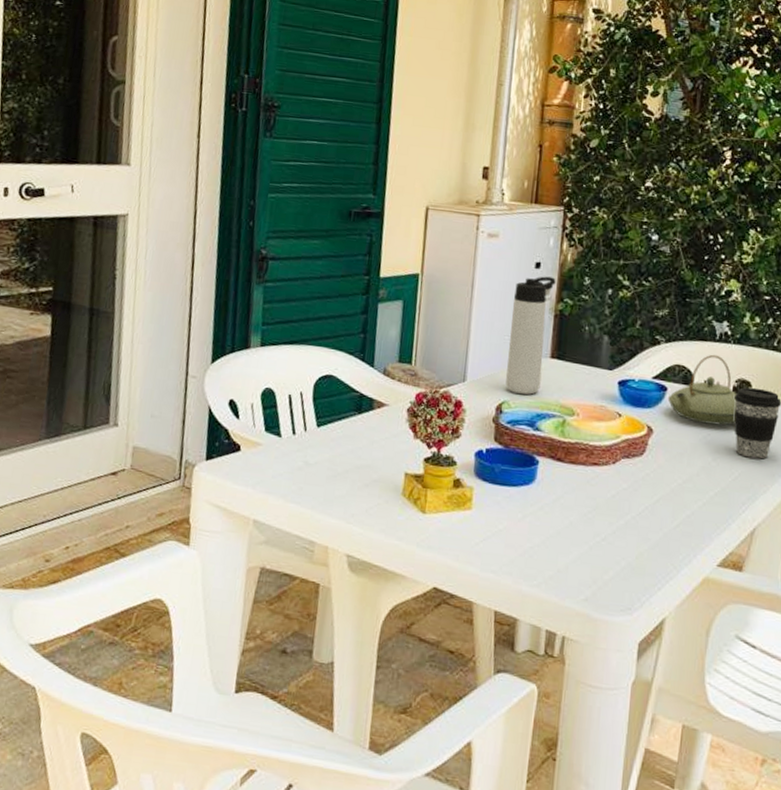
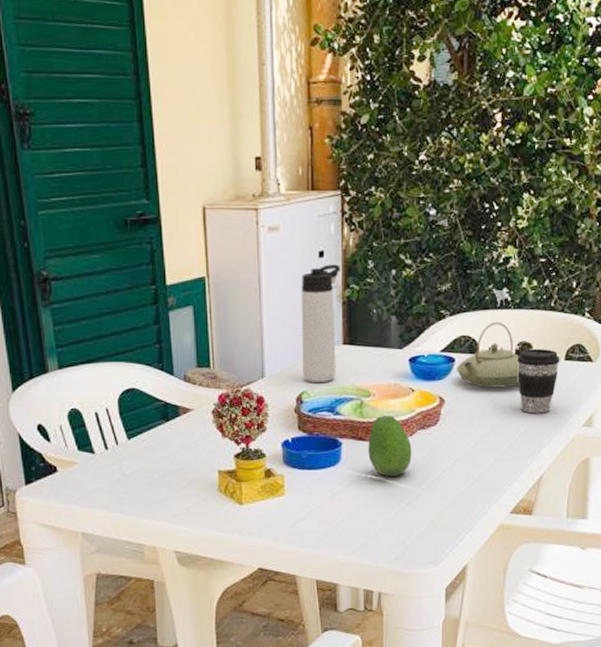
fruit: none [565,438,614,506] -> present [368,416,412,477]

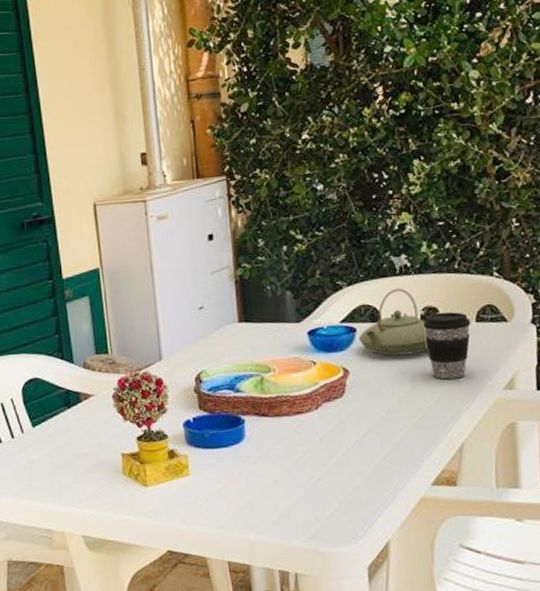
thermos bottle: present [301,264,340,382] -> none [193,245,234,362]
fruit: present [368,416,412,477] -> none [272,390,319,452]

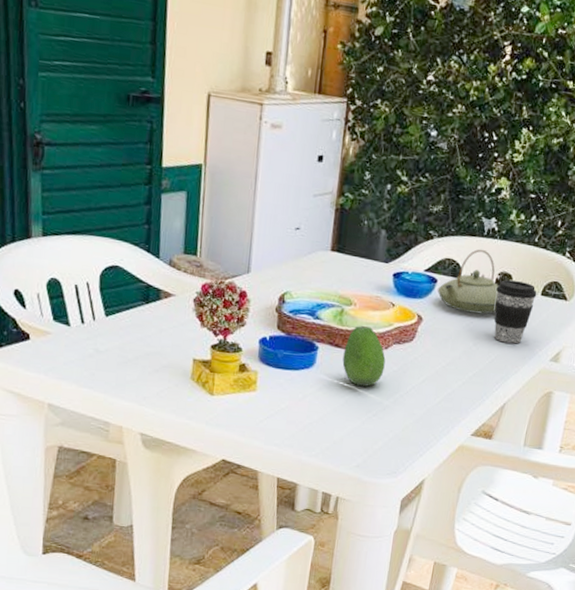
fruit: none [272,390,319,452] -> present [342,326,386,387]

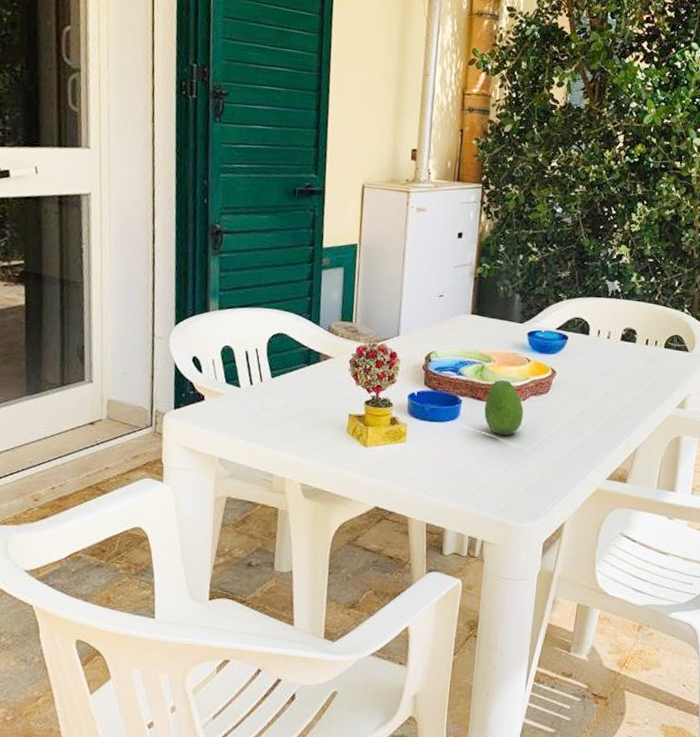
teapot: present [437,249,498,315] -> none [568,308,624,367]
coffee cup: present [494,280,537,344] -> none [622,335,660,393]

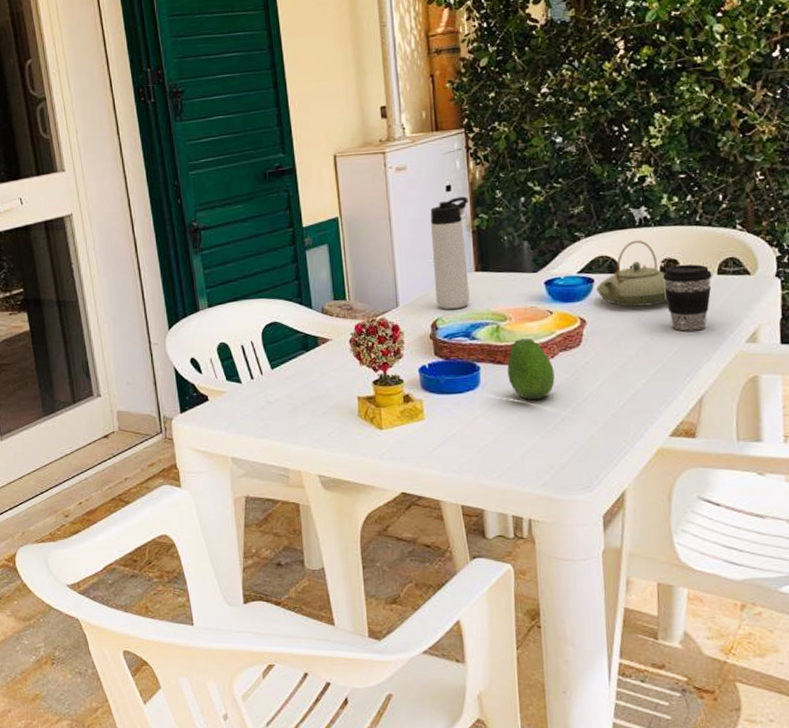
thermos bottle: none [433,244,476,346] -> present [430,196,470,309]
teapot: none [568,308,624,367] -> present [595,240,668,307]
coffee cup: none [622,335,660,393] -> present [662,264,713,331]

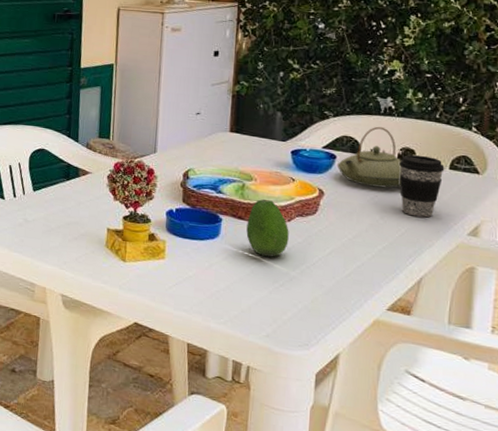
thermos bottle: present [430,196,470,309] -> none [191,62,233,163]

